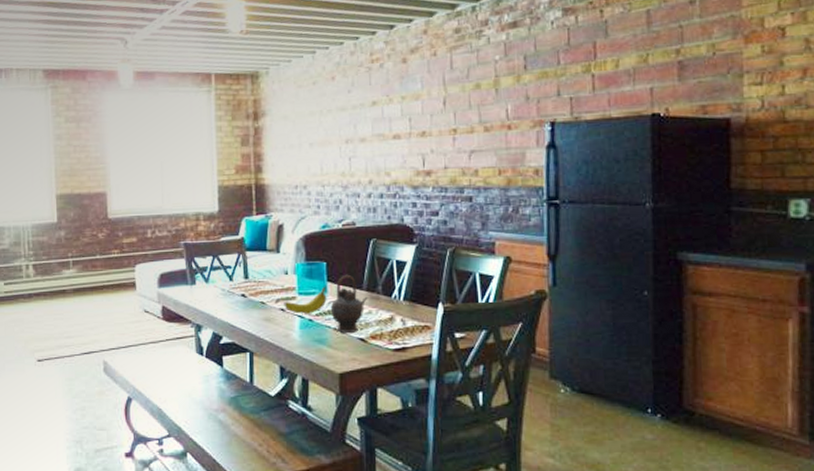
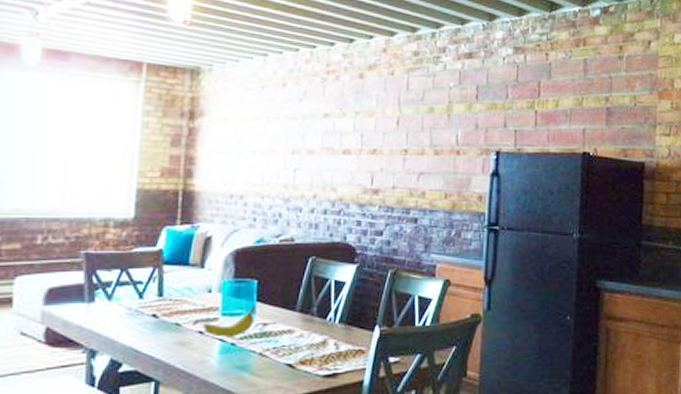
teapot: present [330,274,368,333] -> none [257,294,301,358]

